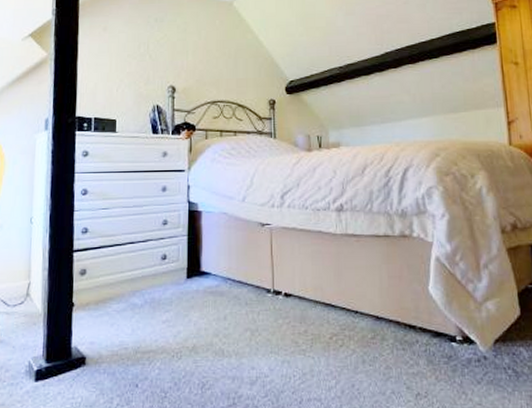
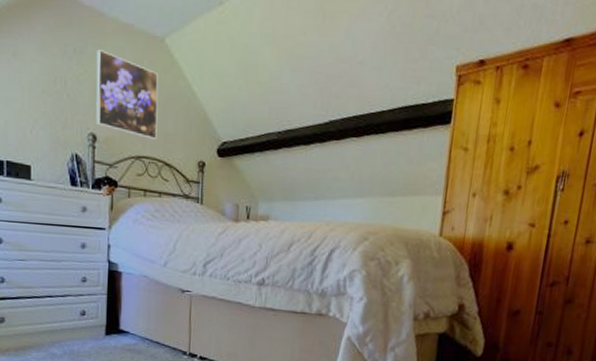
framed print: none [174,17,230,86] -> present [96,50,159,141]

